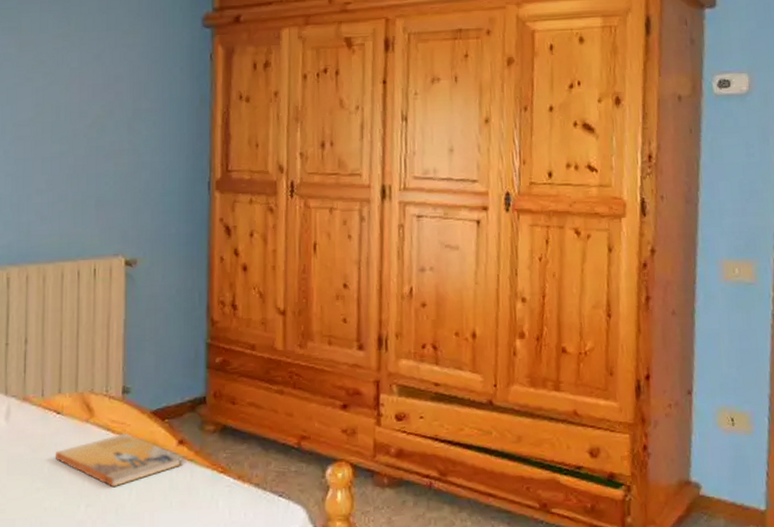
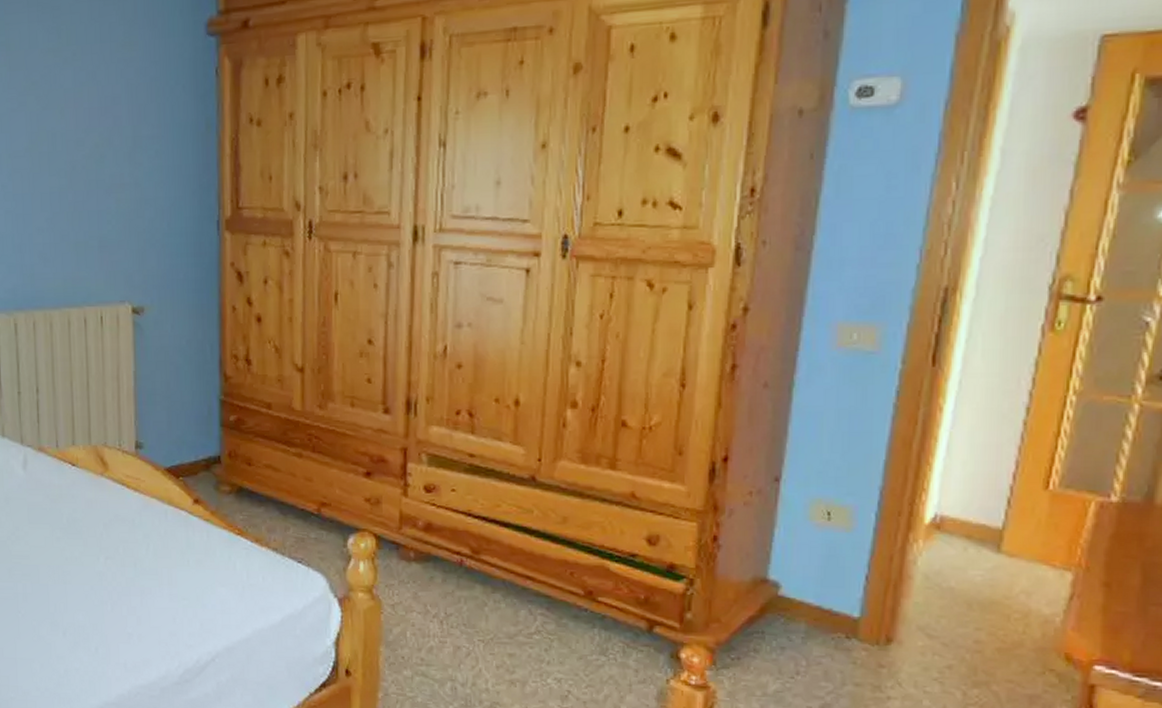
book: present [56,433,183,488] -> none [73,489,199,542]

